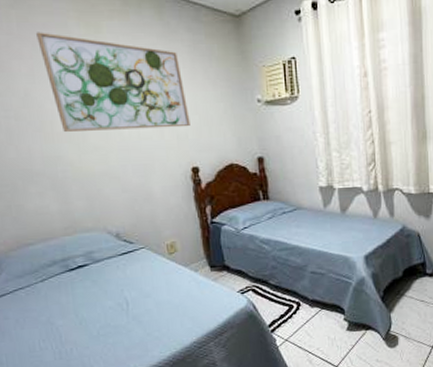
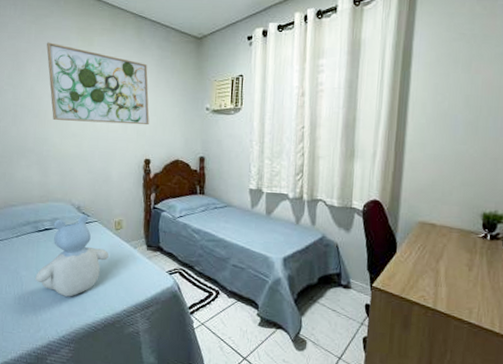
stuffed bear: none [76,241,166,340] -> present [35,214,109,297]

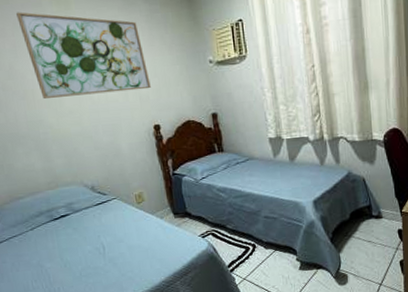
stuffed bear: present [35,214,109,297] -> none [61,193,136,280]

